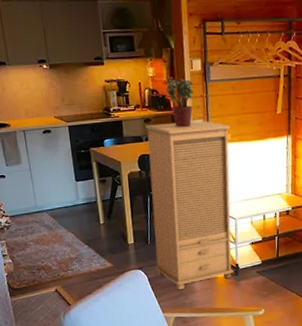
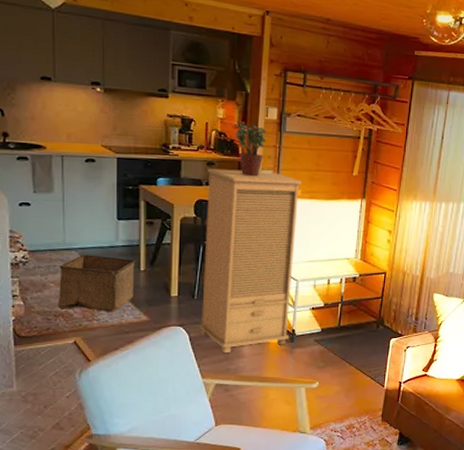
storage bin: none [35,214,97,263] -> present [57,254,136,312]

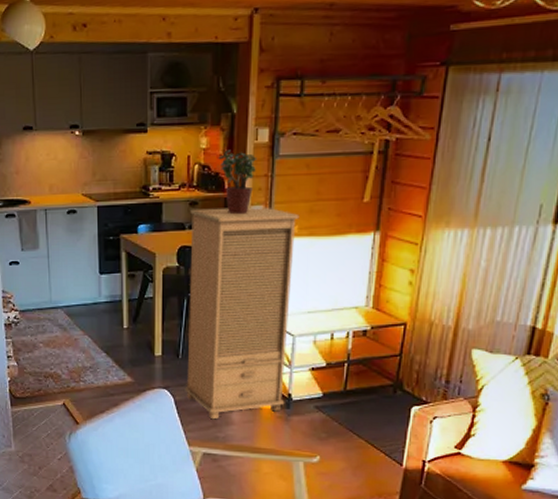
storage bin: present [57,254,136,312] -> none [47,313,119,373]

